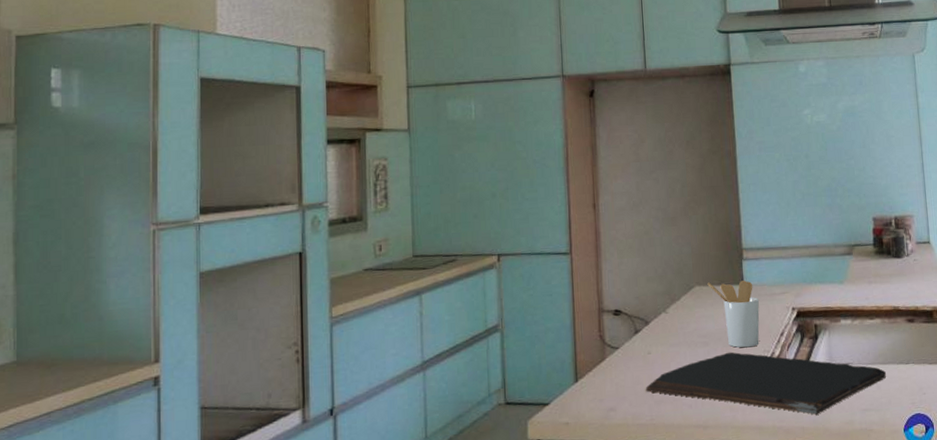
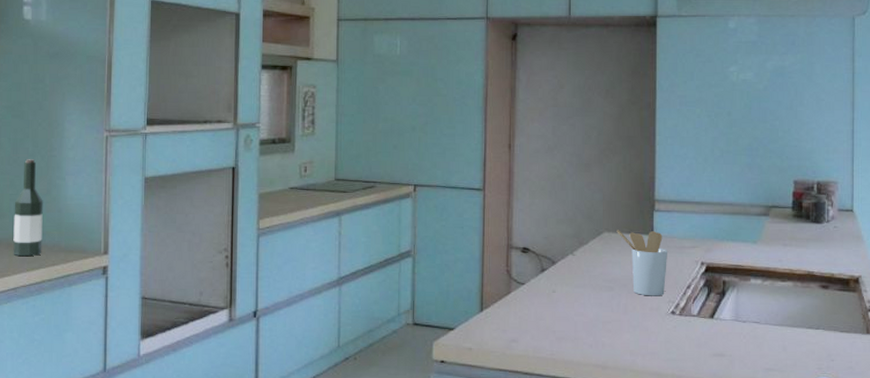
wine bottle: none [45,263,80,376] -> present [13,159,43,257]
cutting board: present [645,351,886,415] -> none [547,298,793,368]

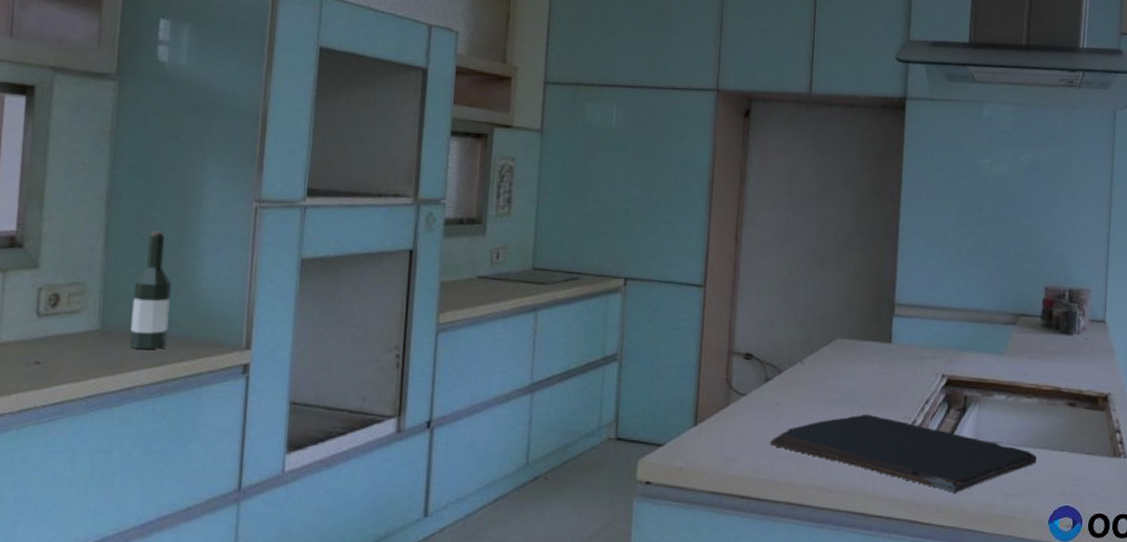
cutting board: none [547,298,793,368] -> present [769,414,1037,493]
utensil holder: present [616,230,667,296] -> none [851,336,906,412]

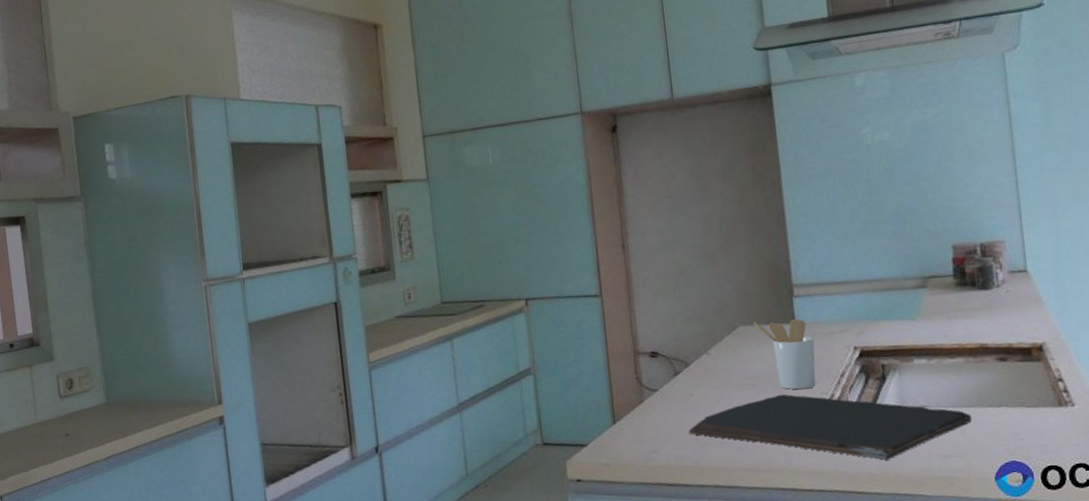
wine bottle: present [129,231,171,350] -> none [125,317,158,415]
utensil holder: none [851,336,906,412] -> present [753,319,816,390]

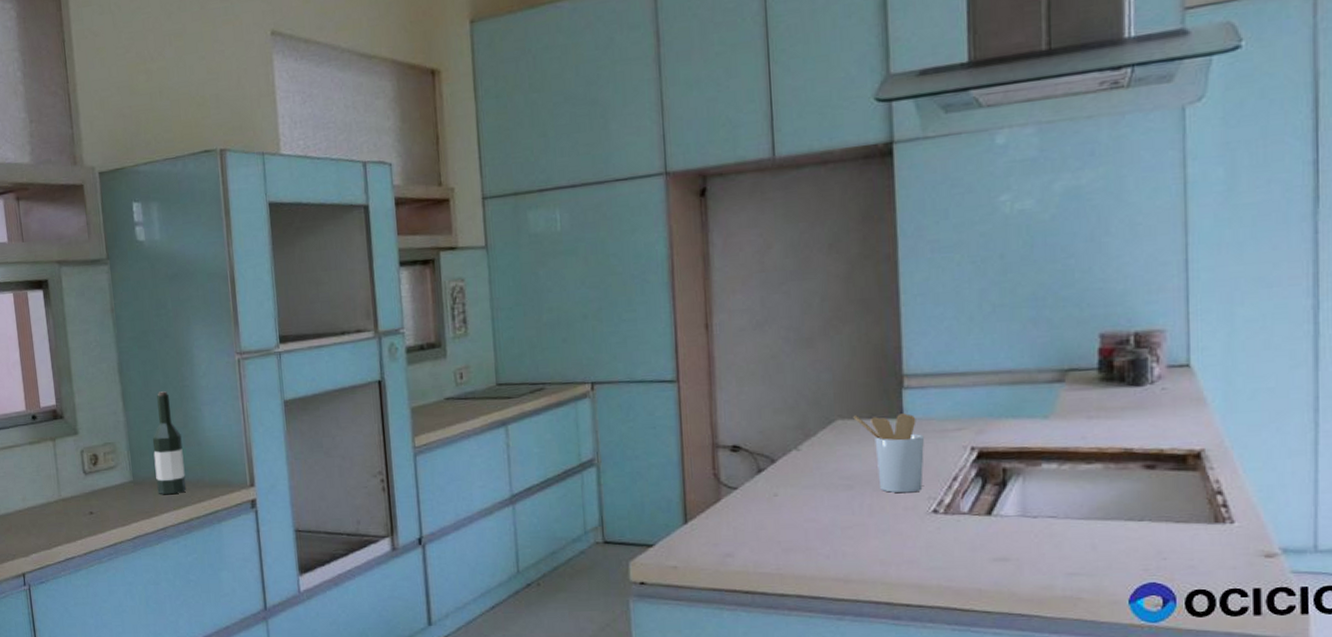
wine bottle: none [125,317,158,415] -> present [152,391,187,495]
cutting board: present [688,394,972,460] -> none [770,497,1106,576]

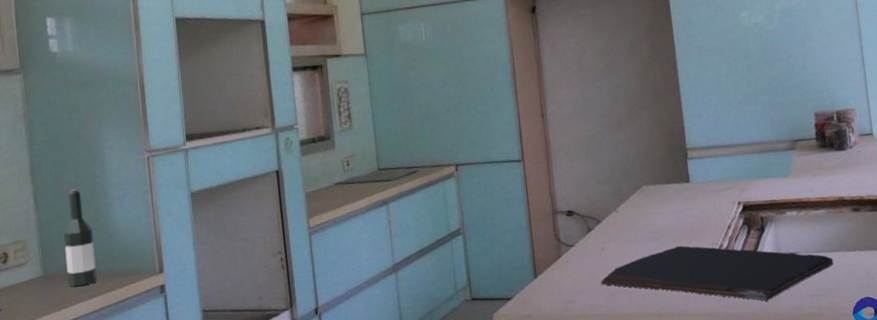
cutting board: none [770,497,1106,576] -> present [600,245,833,301]
utensil holder: present [853,413,924,494] -> none [654,178,708,242]

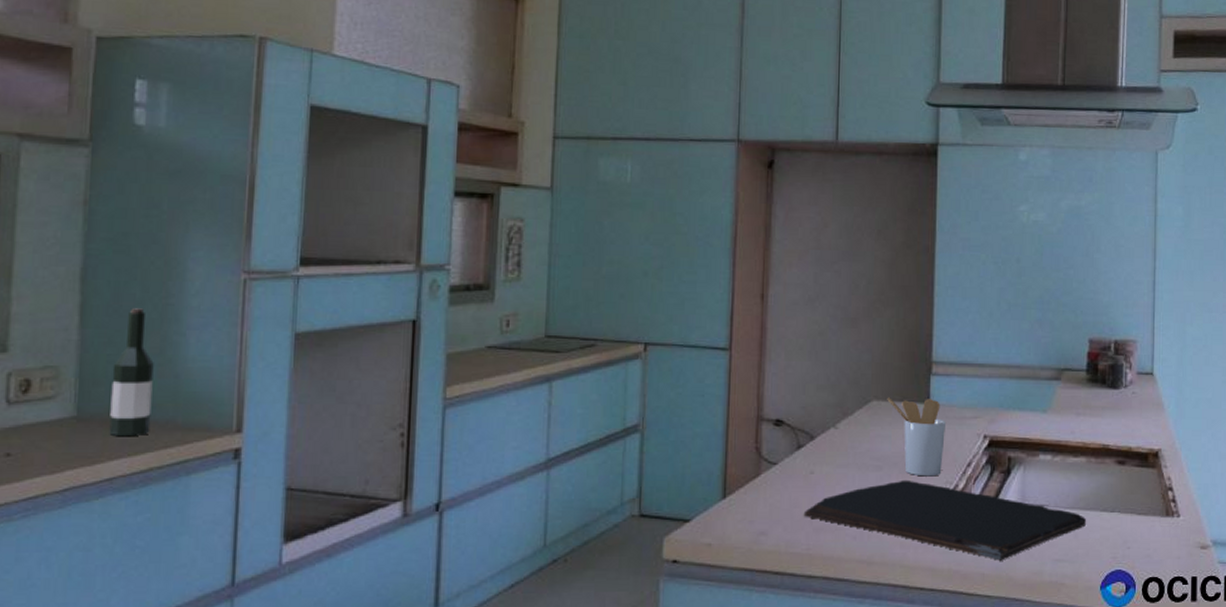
utensil holder: none [654,178,708,242] -> present [887,397,945,477]

